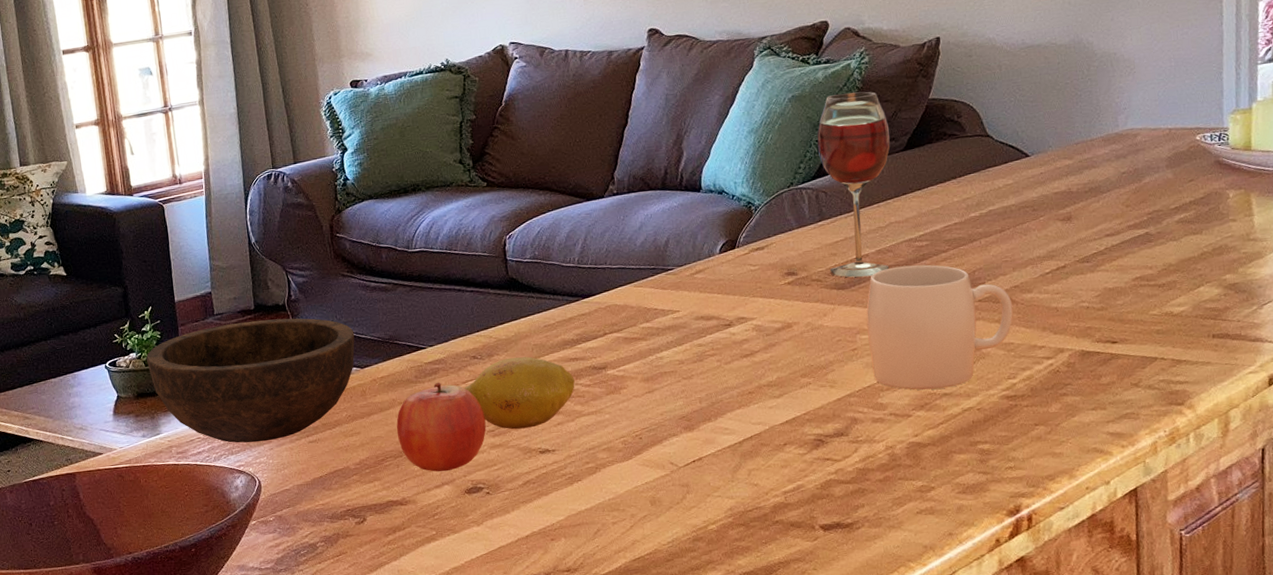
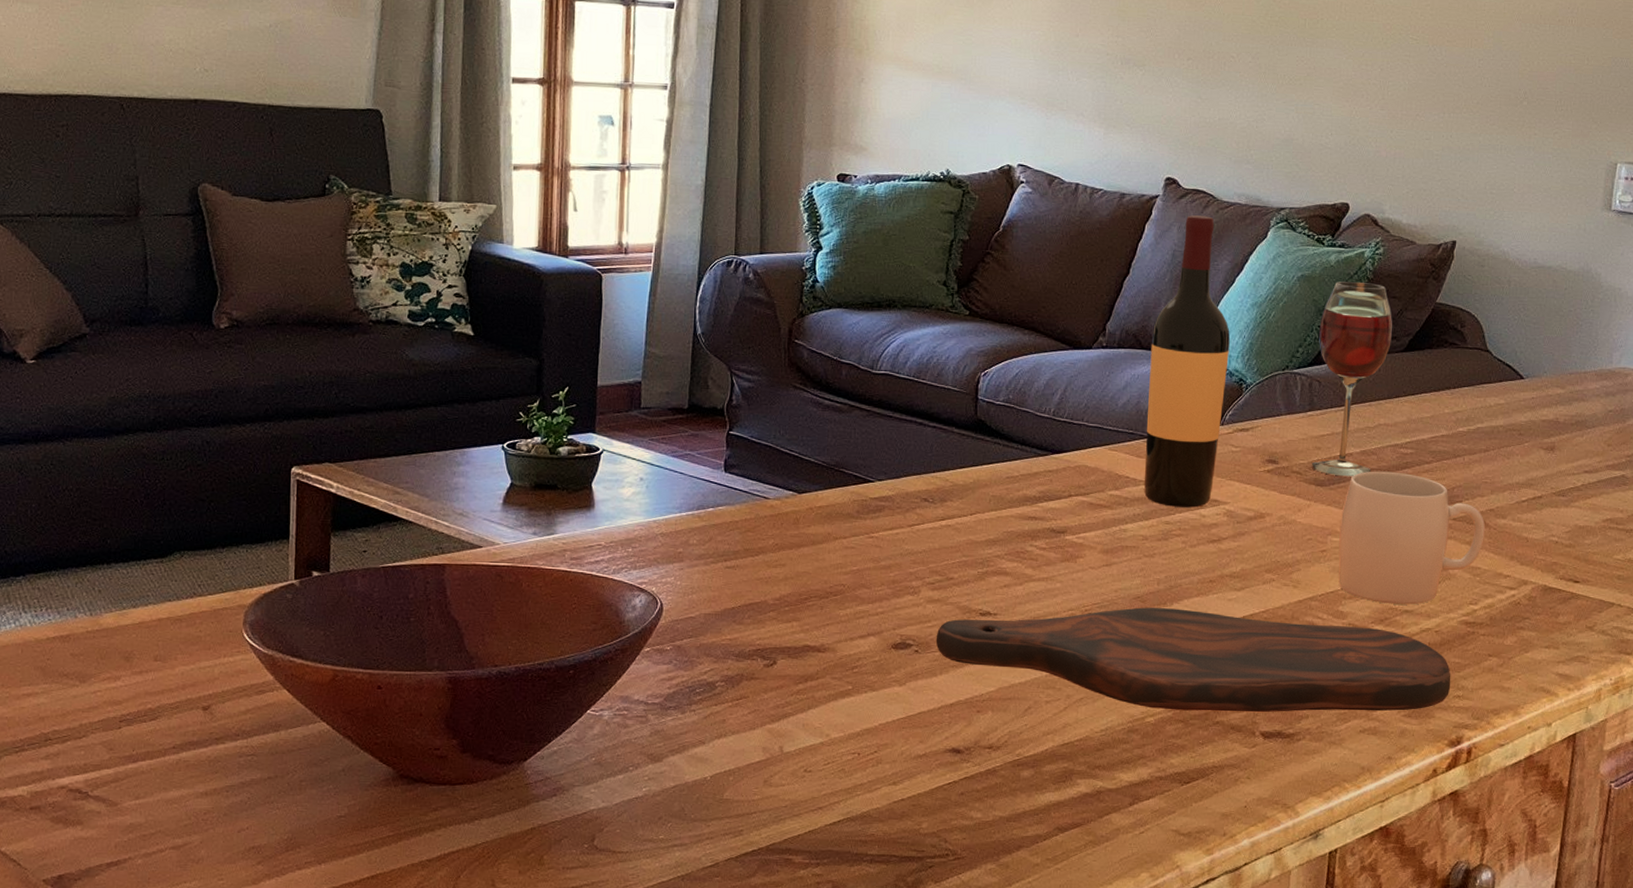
bowl: present [146,318,355,443] -> none [553,420,797,560]
fruit: present [396,382,486,472] -> none [827,521,927,621]
fruit: present [464,356,575,430] -> none [909,507,1030,586]
cutting board: none [503,414,1001,517] -> present [935,607,1451,713]
wine bottle: none [658,57,738,330] -> present [1143,215,1230,508]

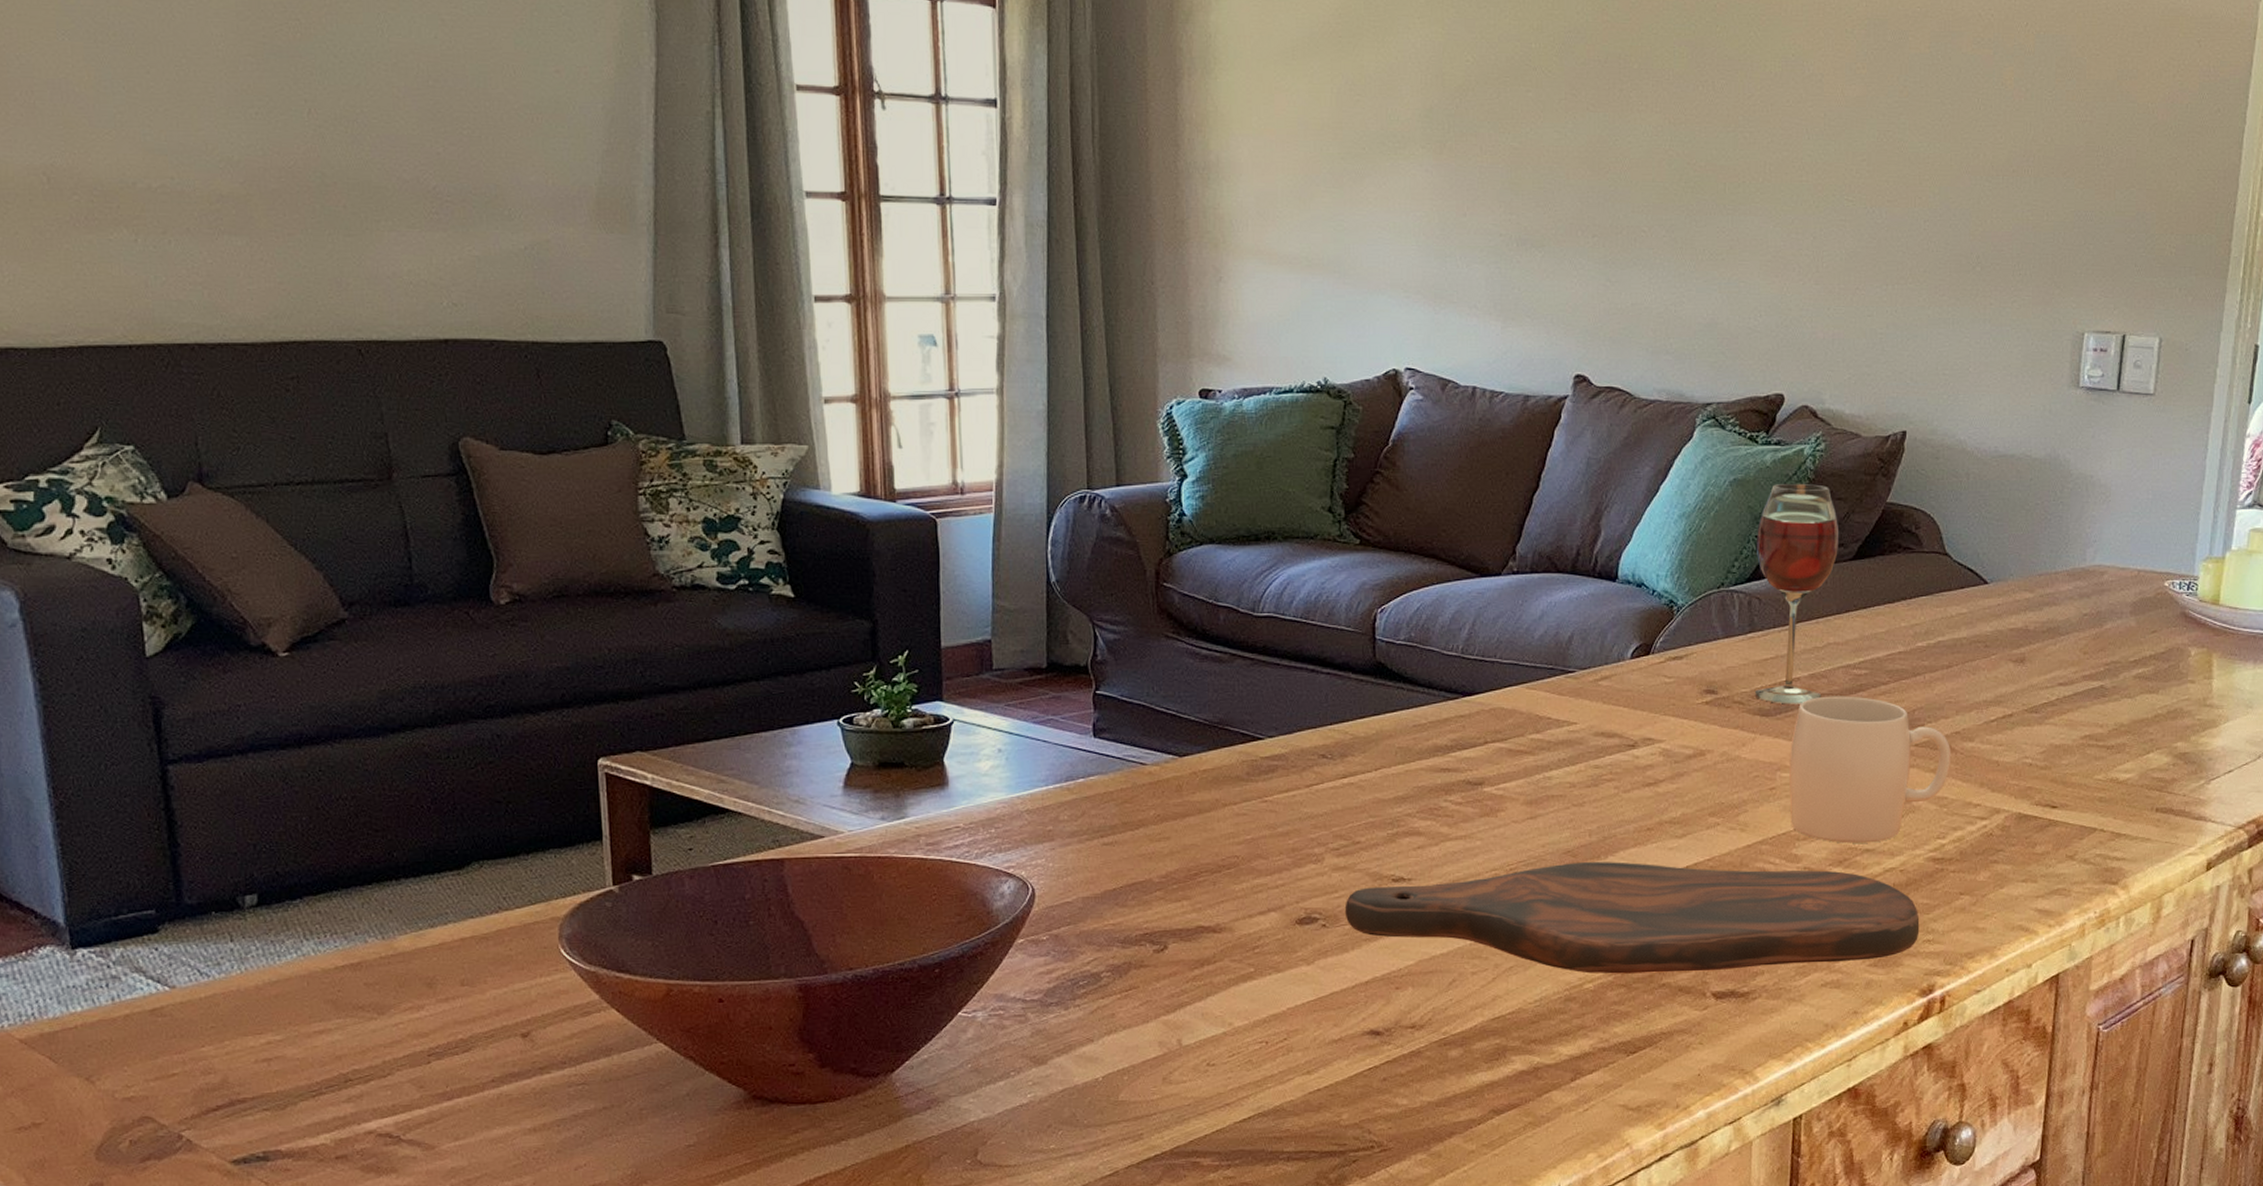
wine bottle: present [1143,215,1230,508] -> none [1567,417,1656,749]

